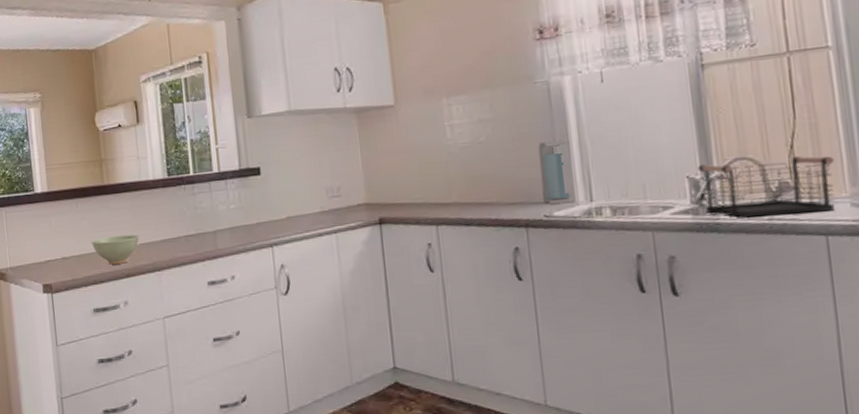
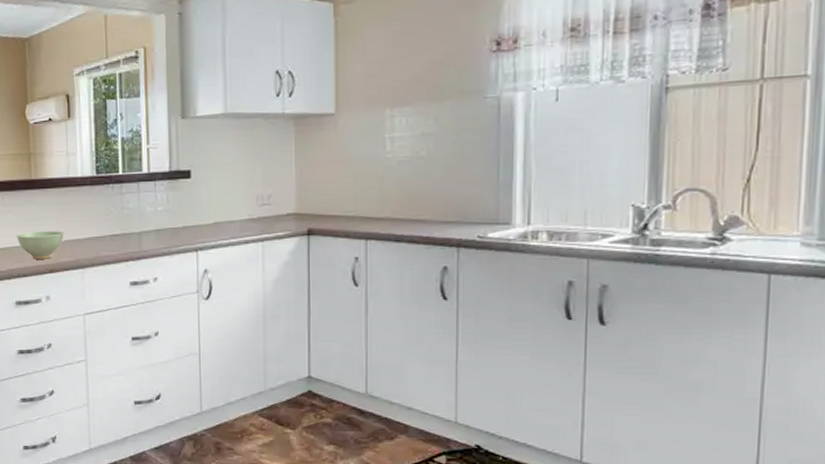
soap dispenser: present [539,140,574,204] -> none [479,159,513,226]
dish rack: present [697,155,835,218] -> none [645,189,791,251]

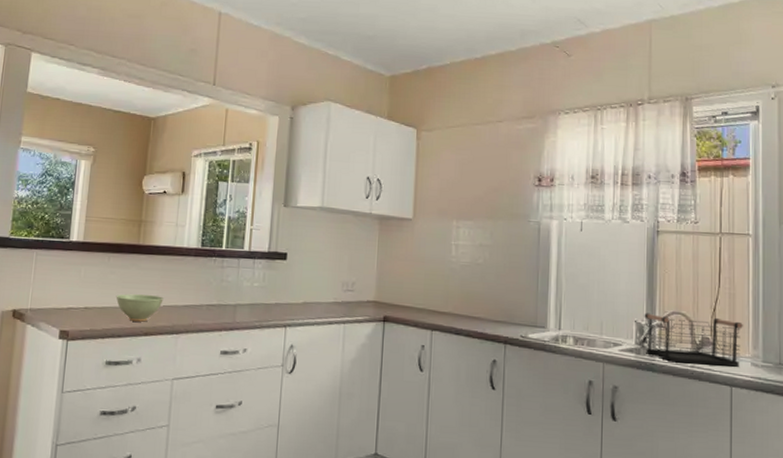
dish rack: none [645,189,791,251] -> present [644,312,743,367]

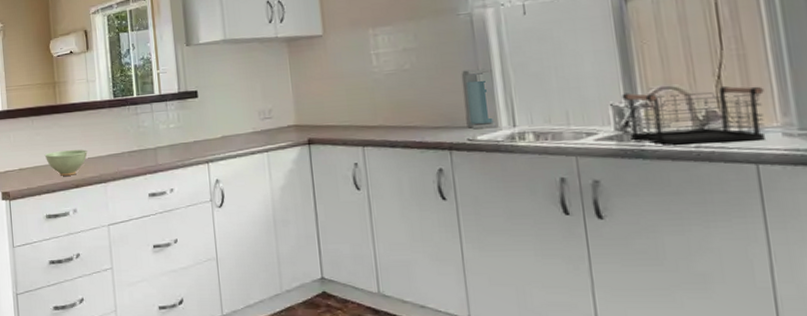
soap dispenser: none [522,272,549,329] -> present [462,68,497,129]

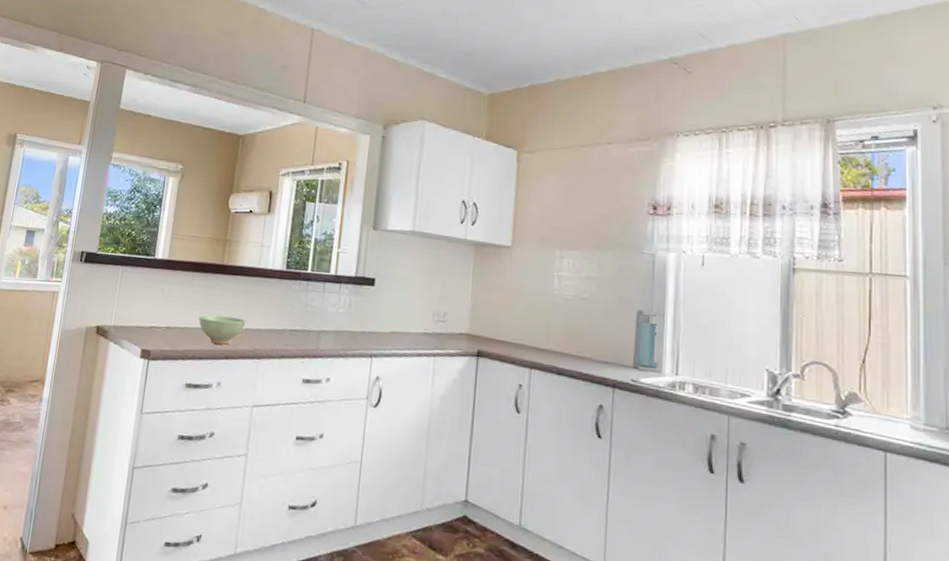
dish rack: present [621,85,765,145] -> none [777,360,900,429]

